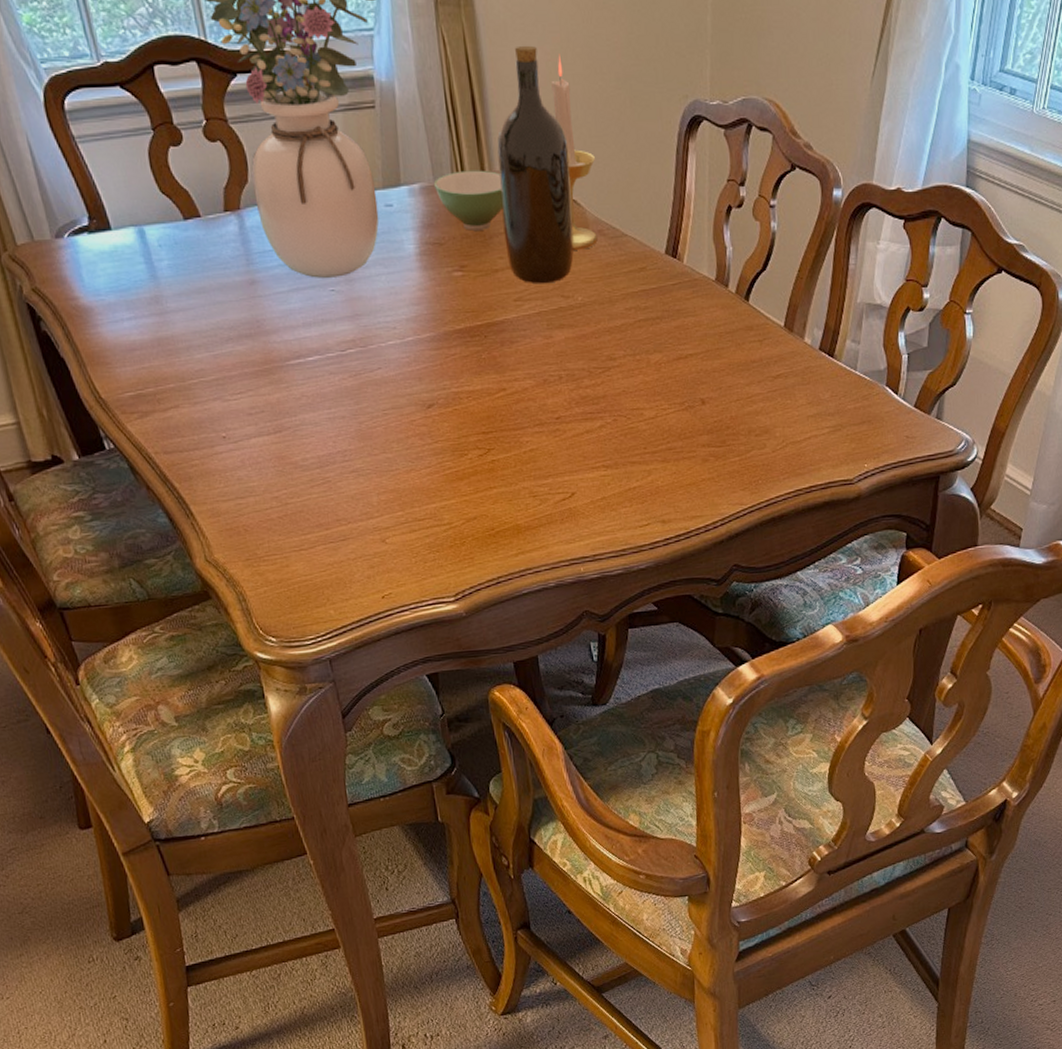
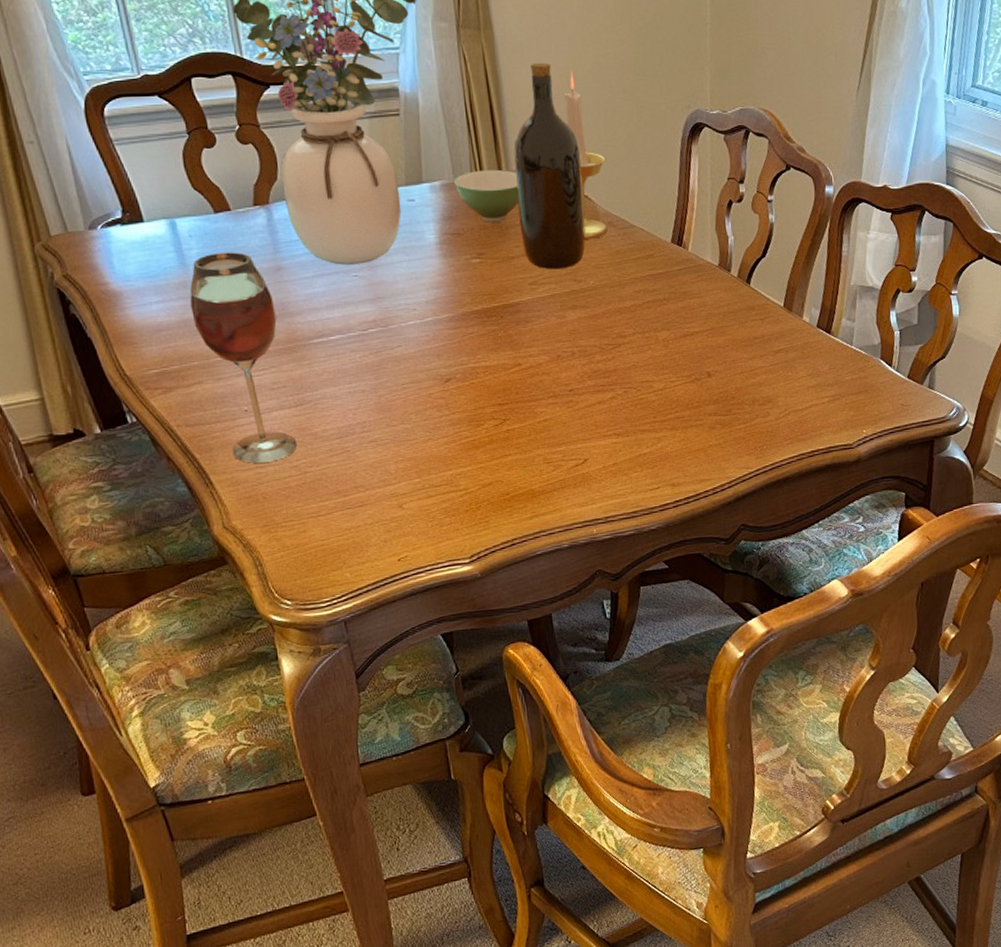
wineglass: none [161,263,278,494] -> present [189,252,298,463]

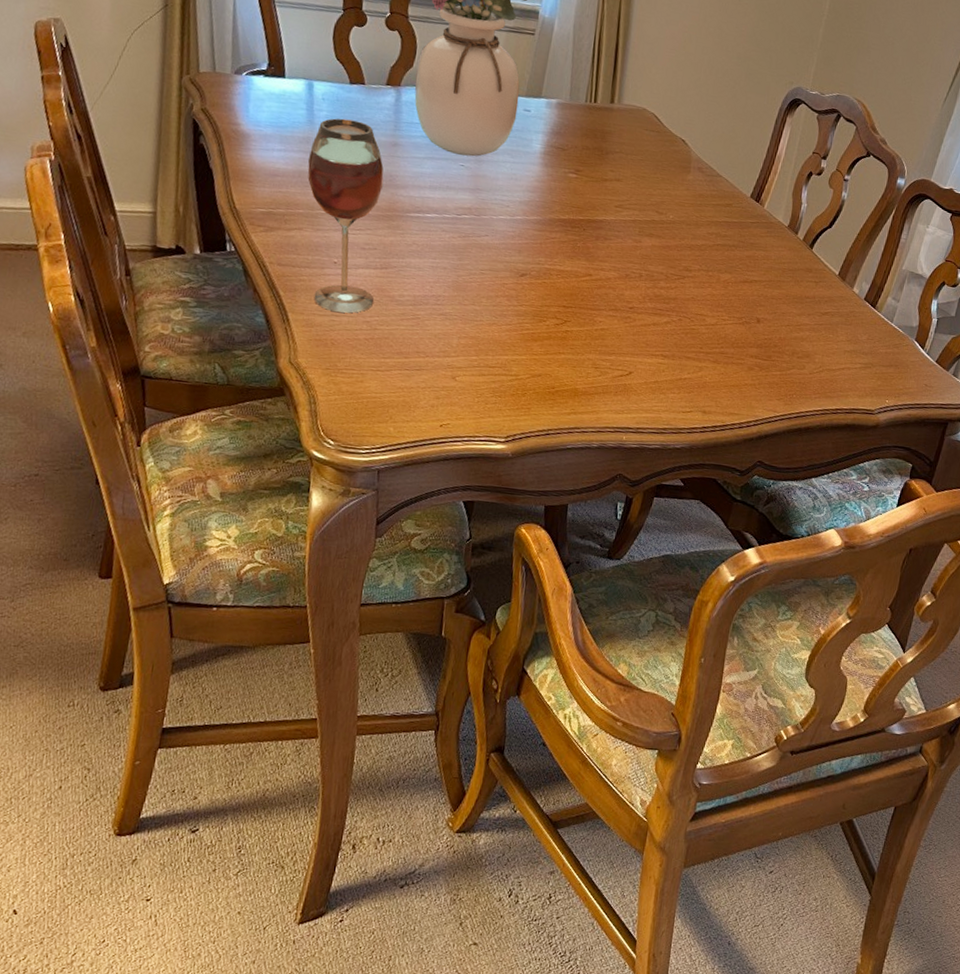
bowl: present [453,169,519,223] -> none [568,97,626,147]
wine bottle: present [513,62,586,270] -> none [617,16,688,200]
candlestick: present [564,70,608,240] -> none [673,29,708,180]

